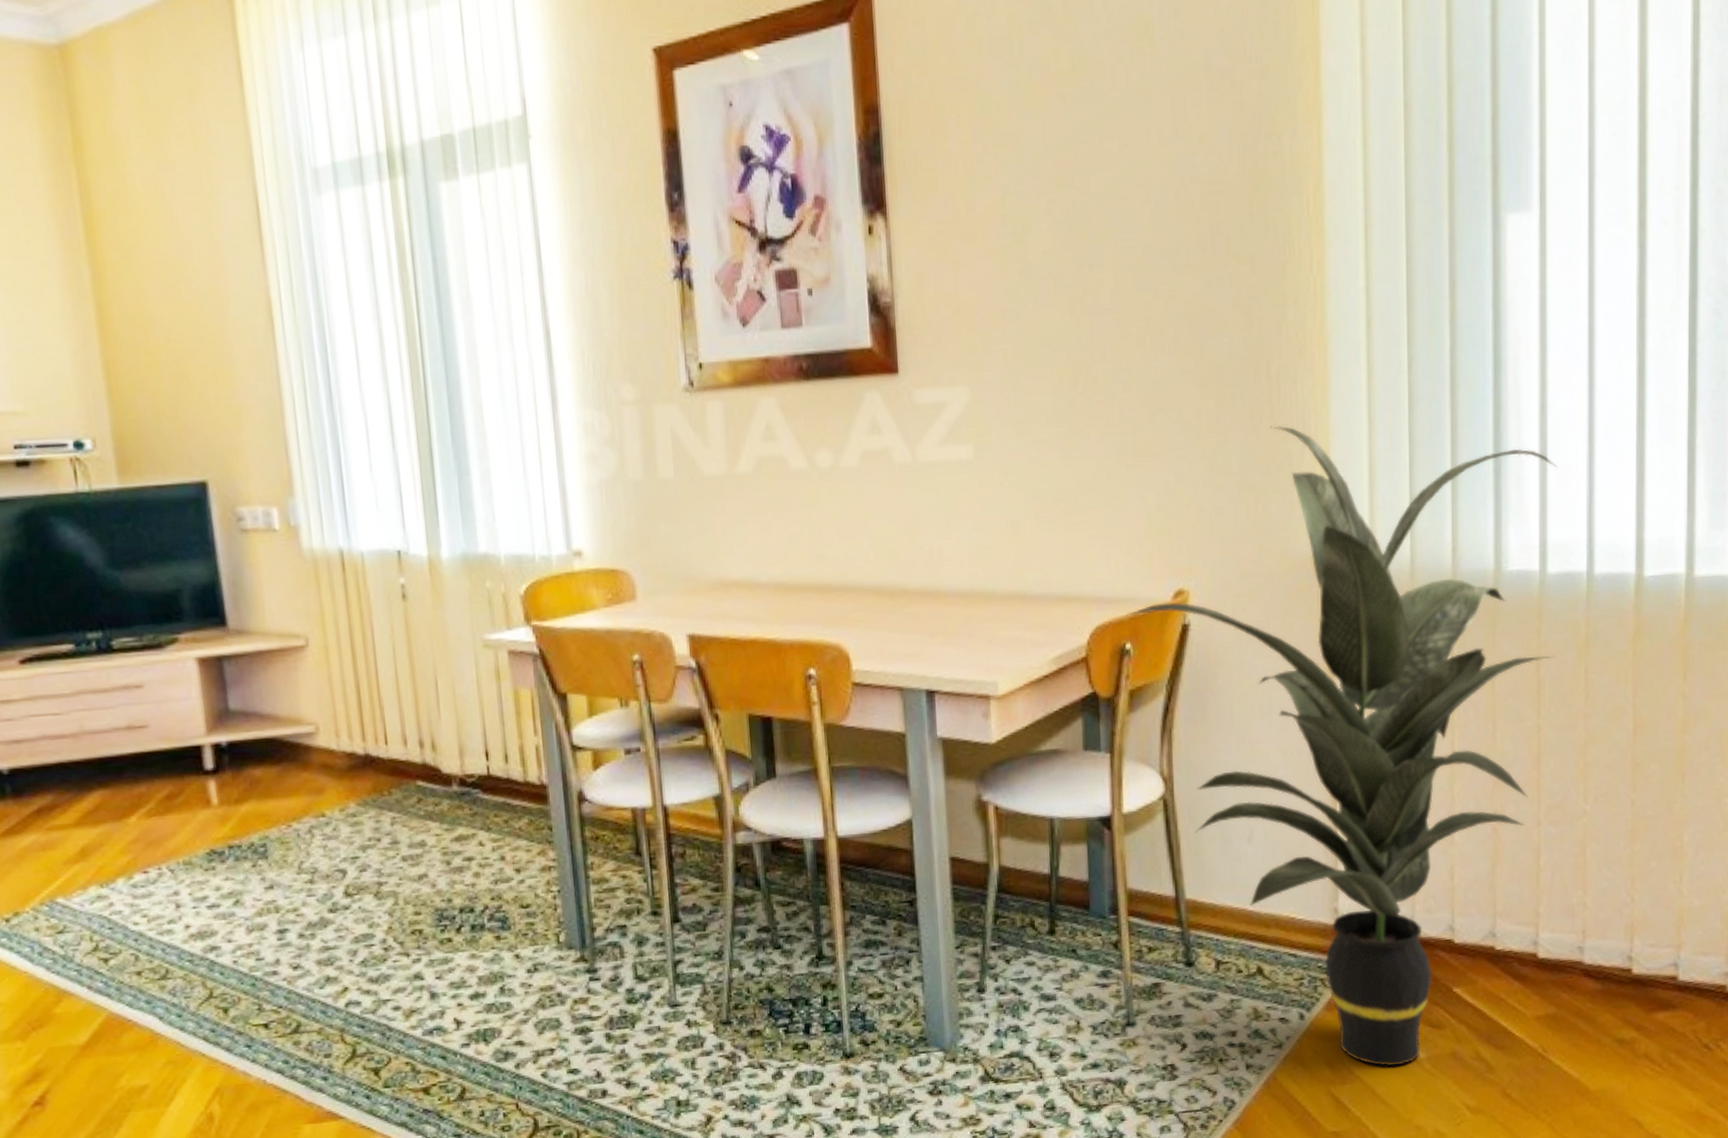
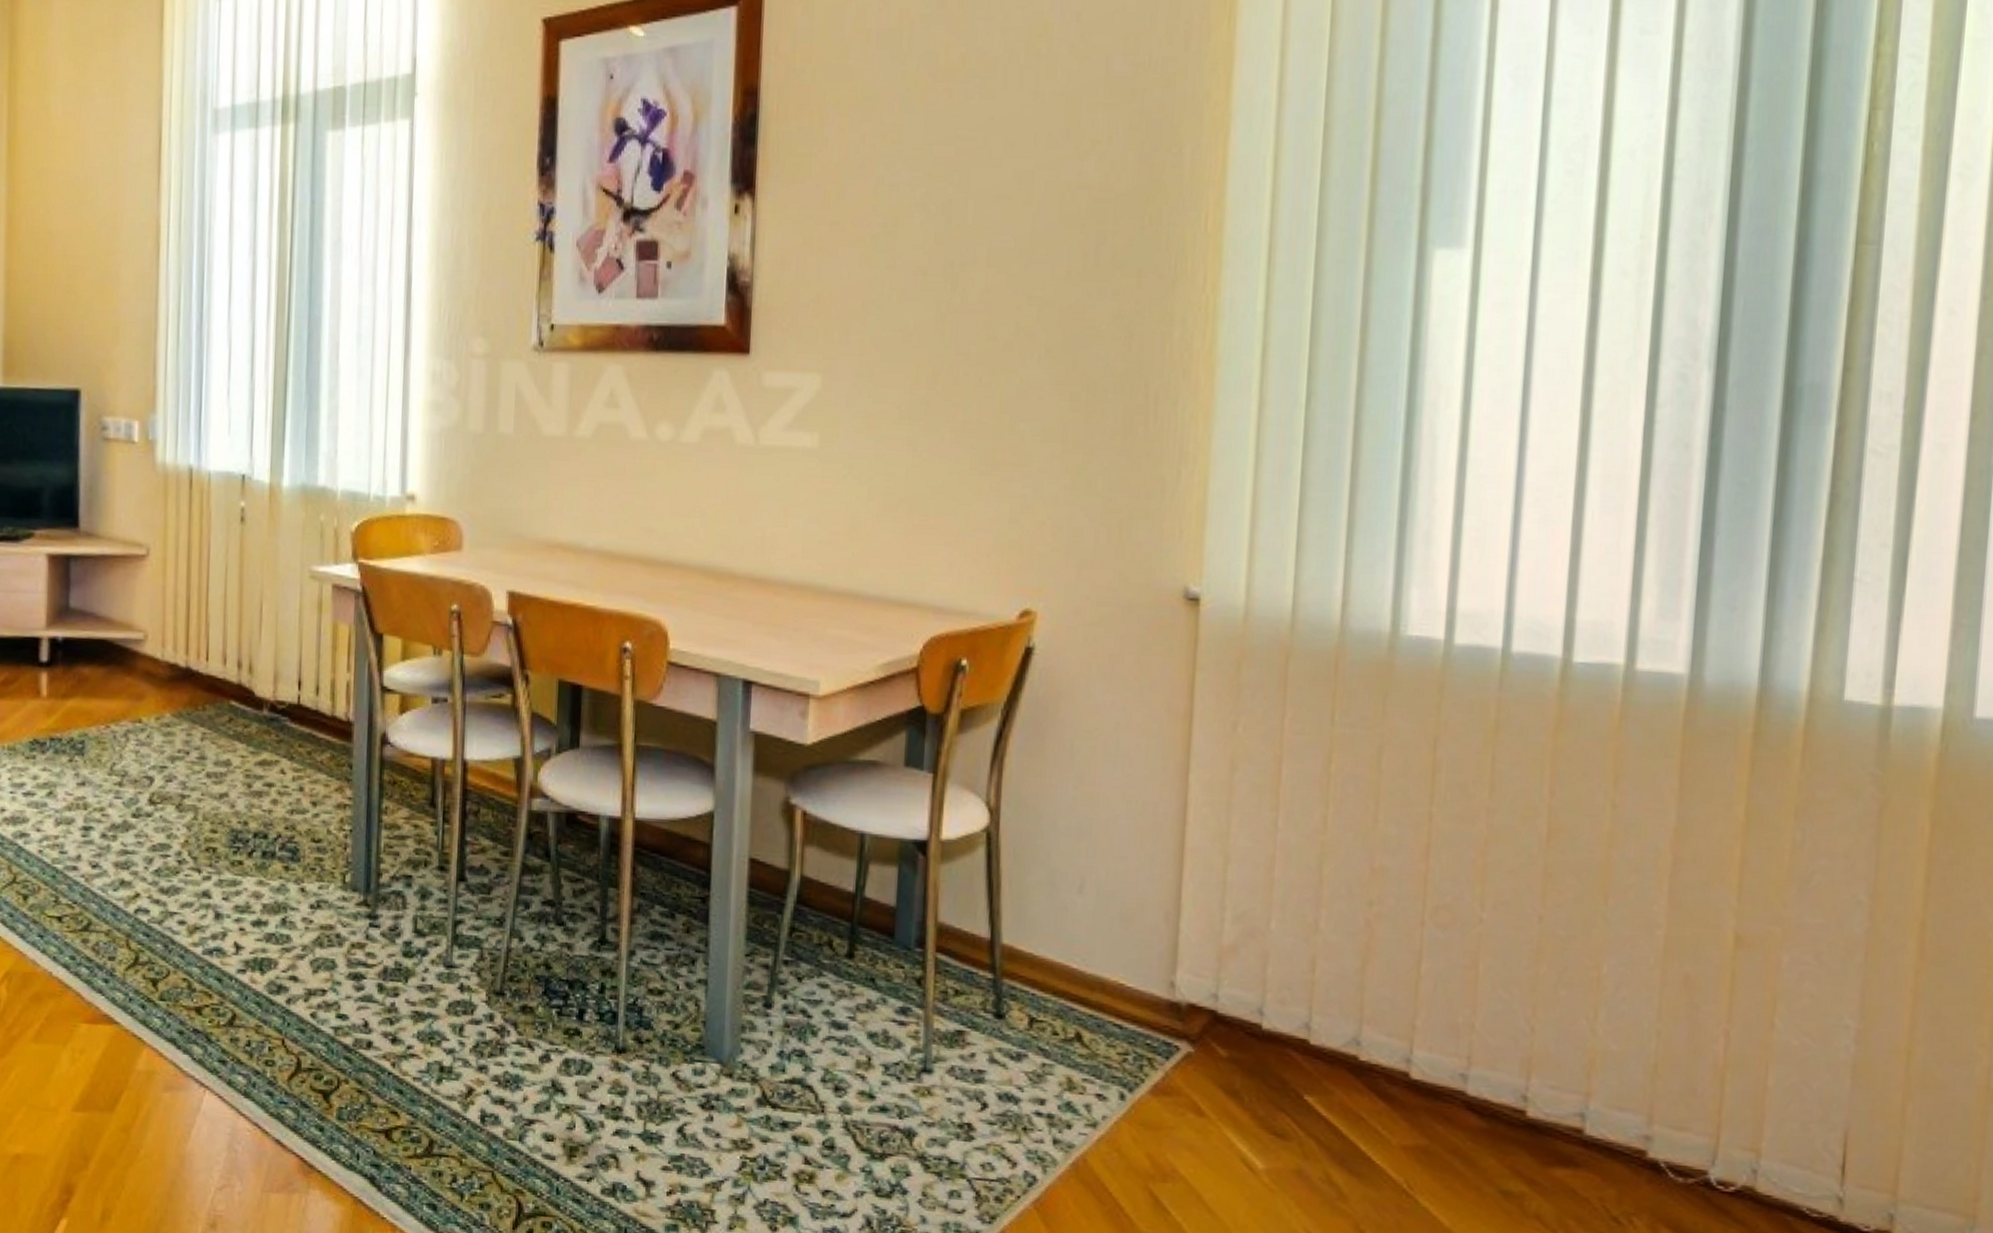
indoor plant: present [1127,425,1557,1067] -> none [966,448,1474,1173]

